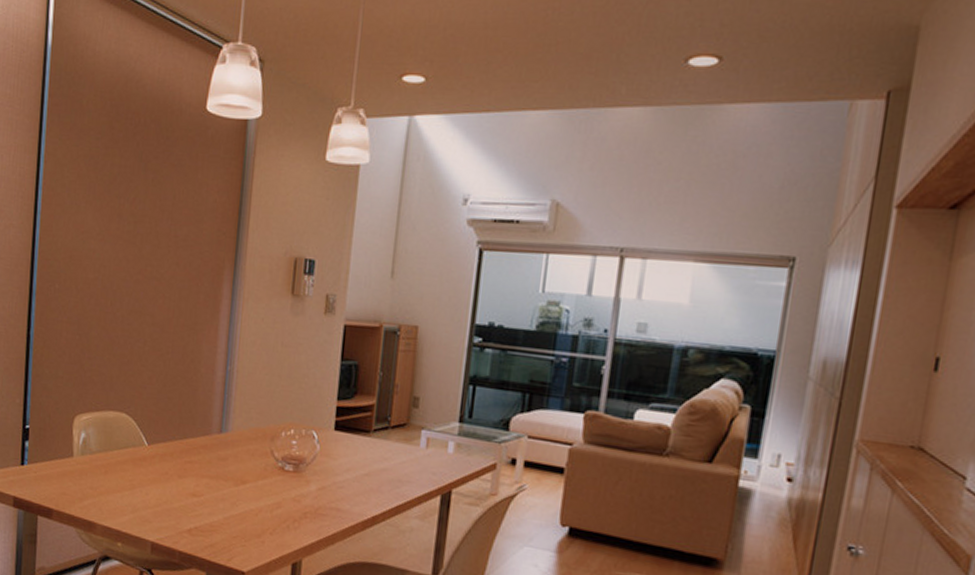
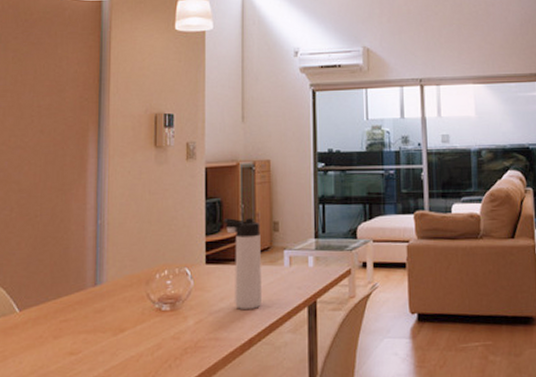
thermos bottle: none [358,385,399,487] -> present [224,218,263,309]

